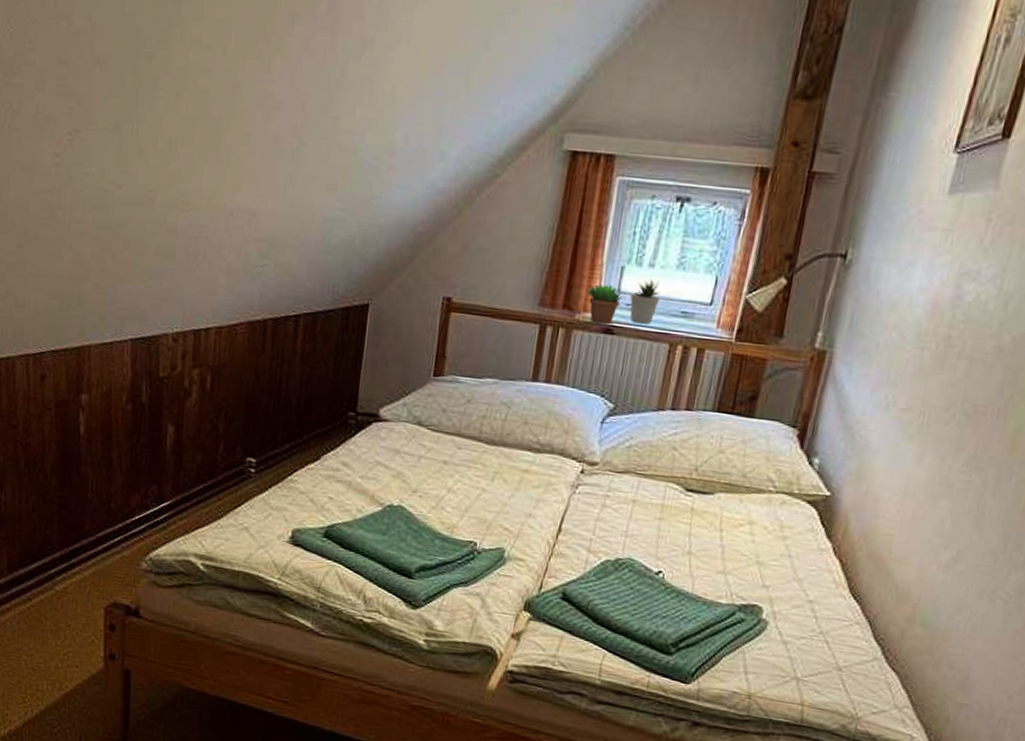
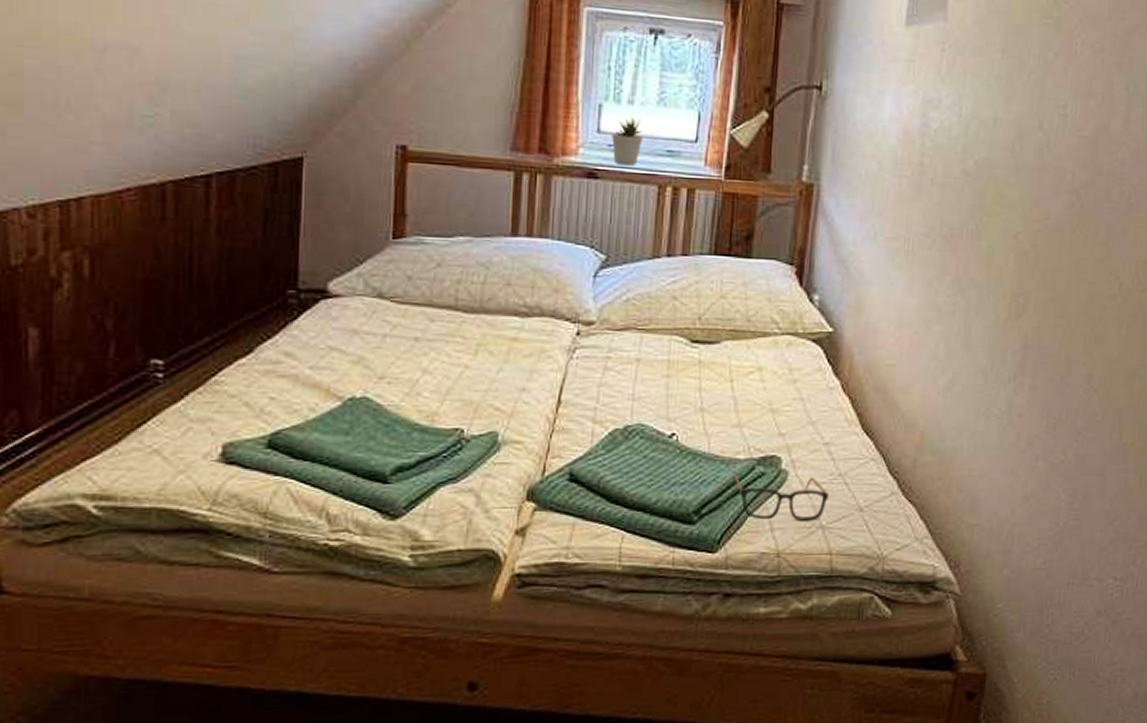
succulent plant: present [586,284,623,325] -> none [562,124,604,168]
eyeglasses: none [710,615,807,671] -> present [731,473,829,521]

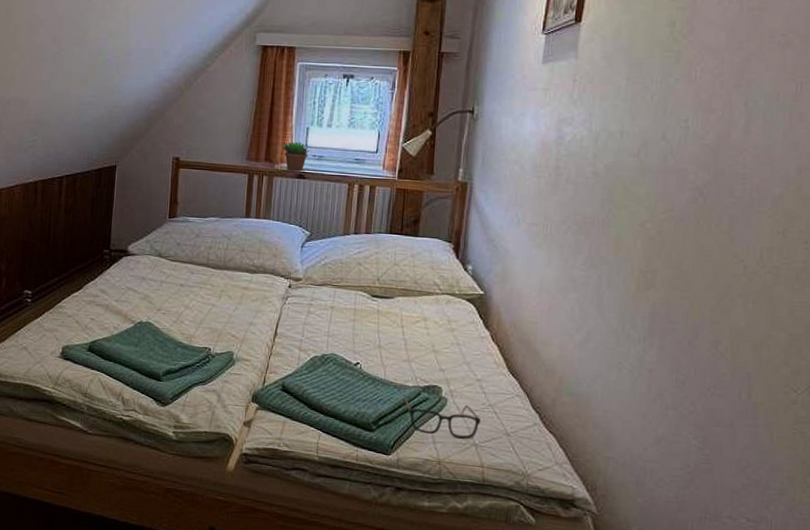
succulent plant: none [562,124,604,168] -> present [281,142,310,172]
potted plant: present [612,116,643,166] -> none [315,136,338,170]

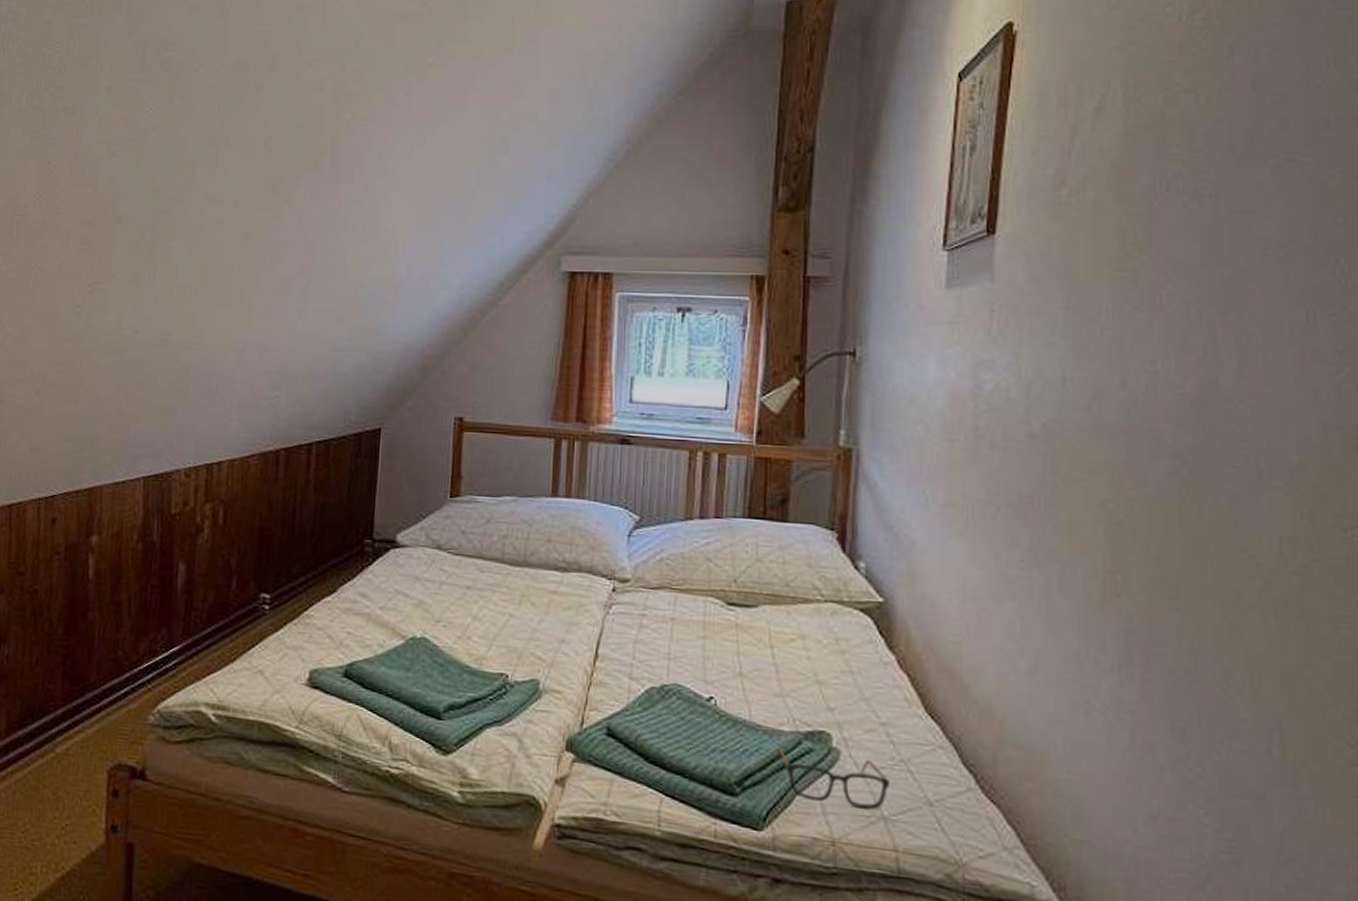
succulent plant: present [281,142,310,172] -> none [597,396,636,435]

